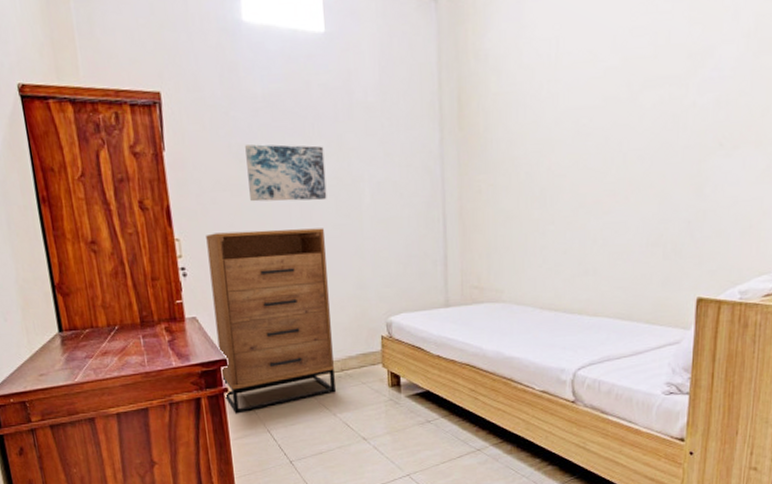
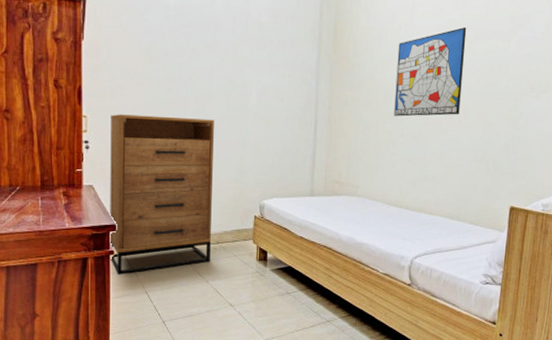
wall art: present [245,144,327,202] -> none [154,44,221,97]
wall art: none [540,74,629,200] -> present [394,26,467,117]

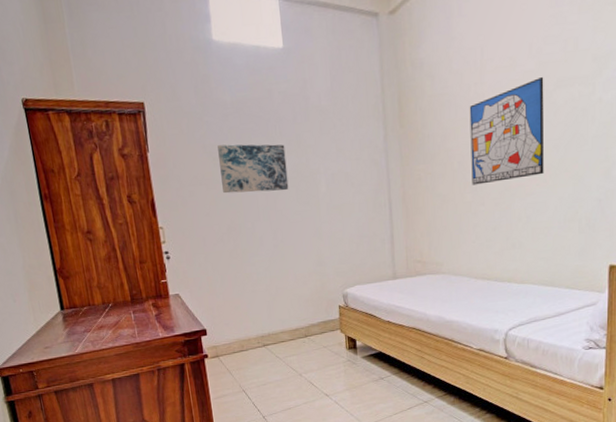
dresser: present [109,114,214,275] -> none [186,214,301,377]
wall art: none [154,44,221,97] -> present [218,144,289,194]

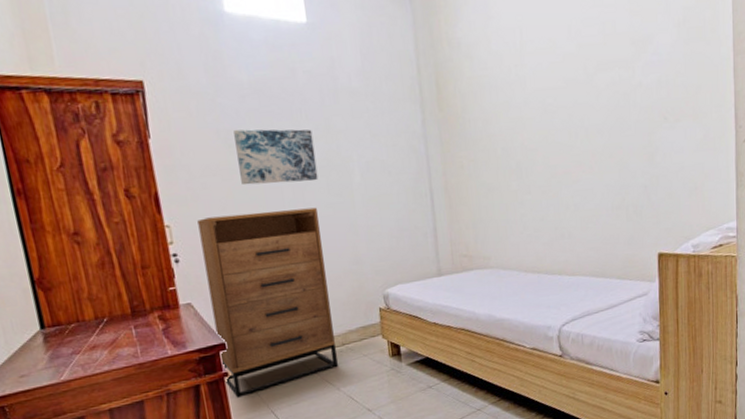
dresser: none [186,214,301,377] -> present [197,207,338,398]
wall art: present [469,76,544,185] -> none [510,59,589,173]

